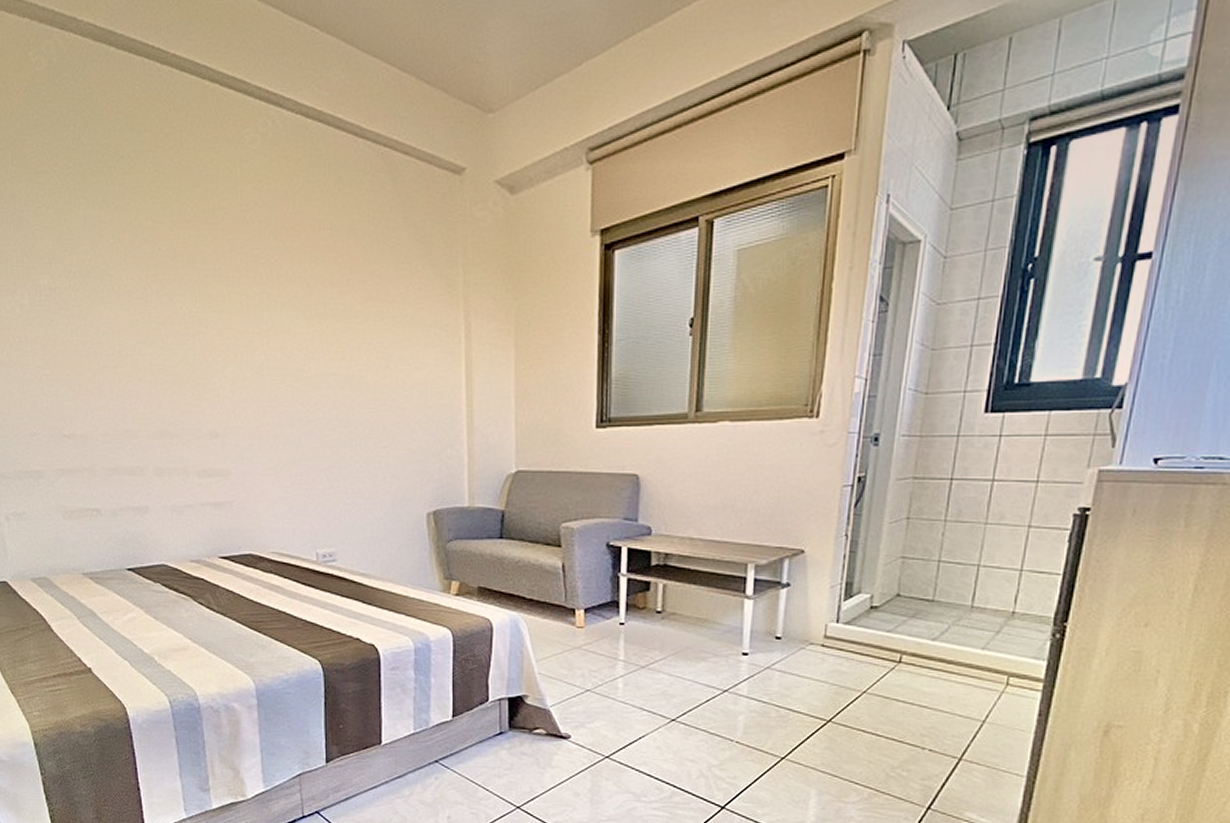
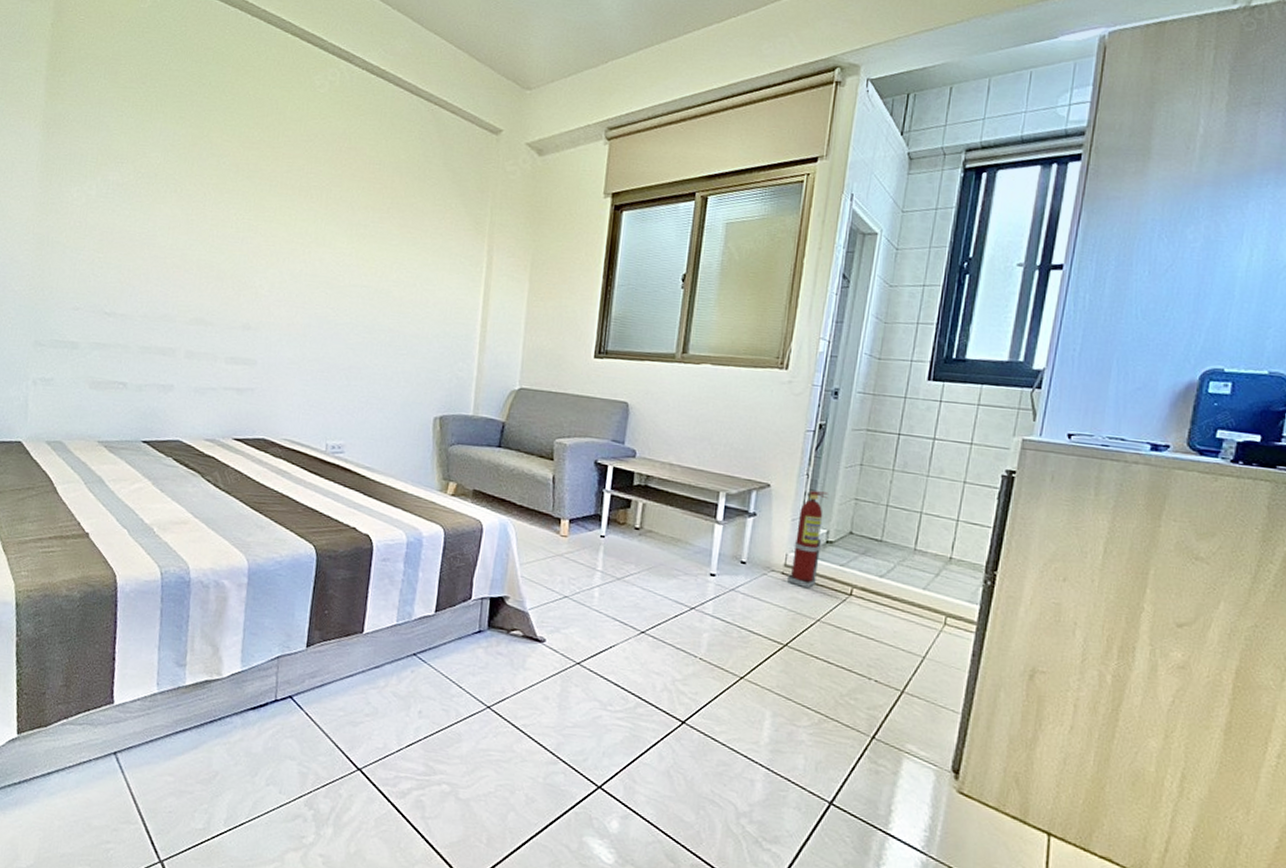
fire extinguisher: none [827,553,872,660] -> present [786,490,830,589]

